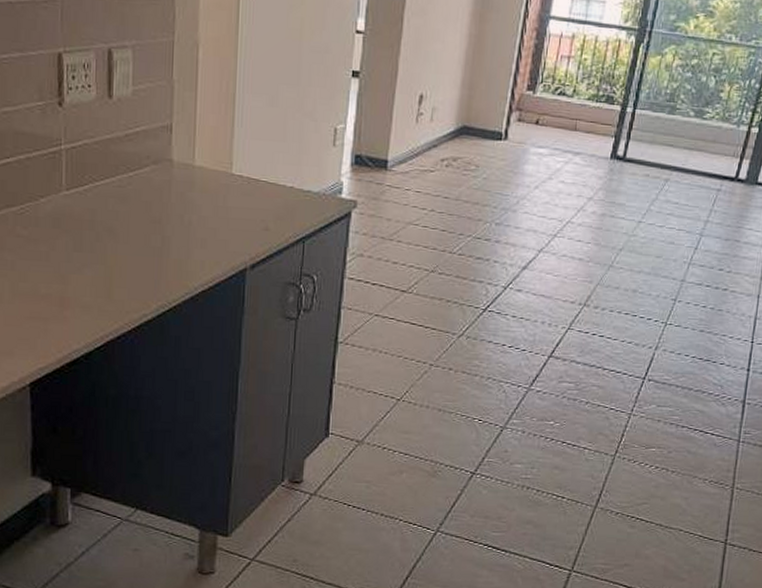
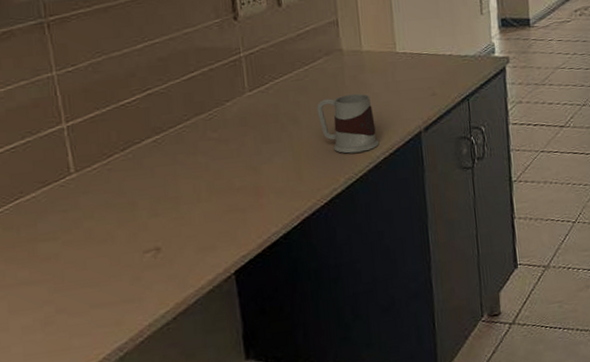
mug: none [137,212,200,280] -> present [317,93,380,154]

